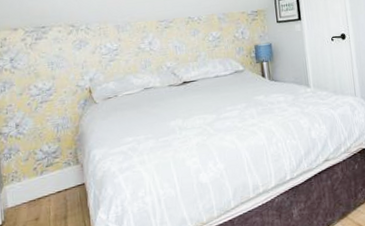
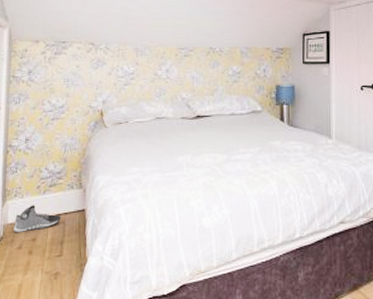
sneaker: none [14,186,62,216] -> present [14,205,61,233]

